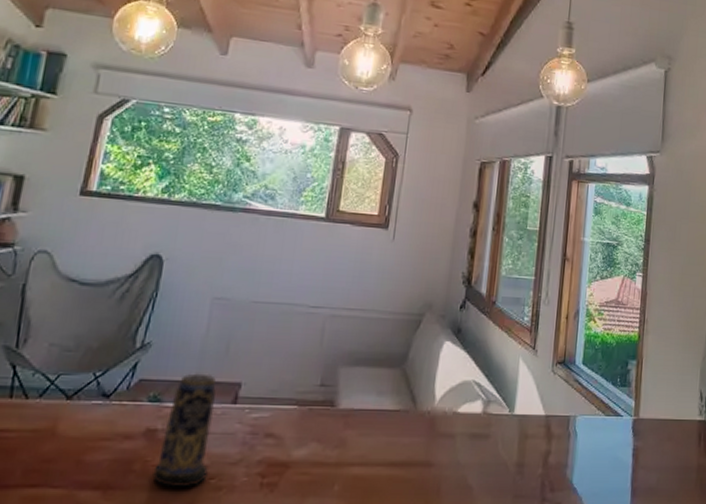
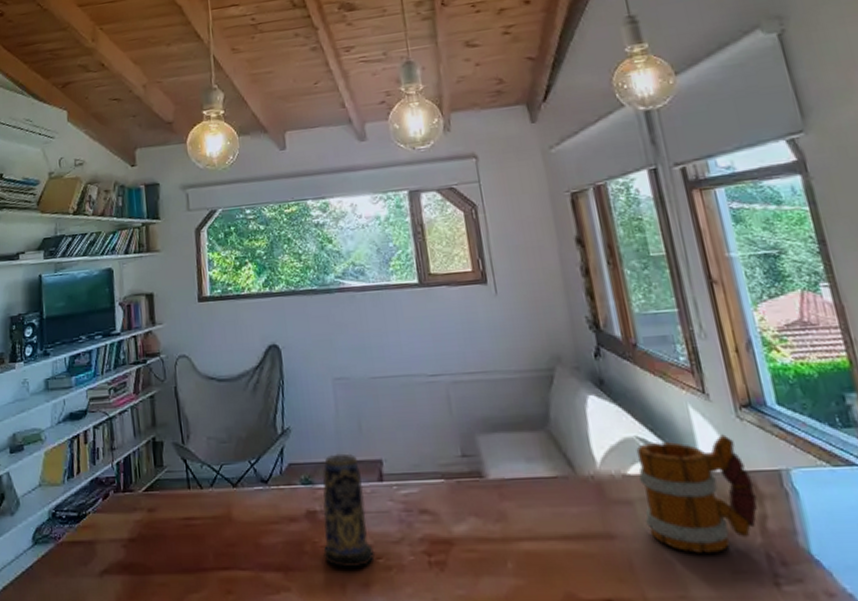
mug: none [461,384,549,480] -> present [636,434,758,553]

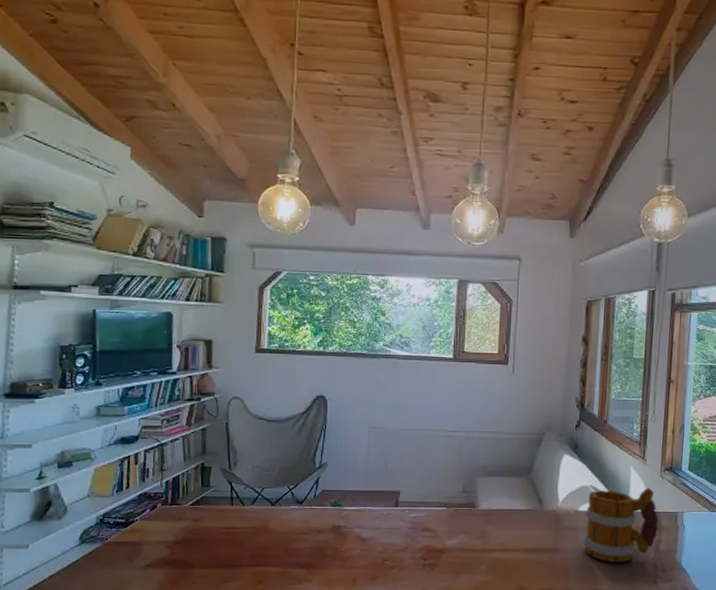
candle: present [322,453,374,567] -> none [342,485,382,566]

